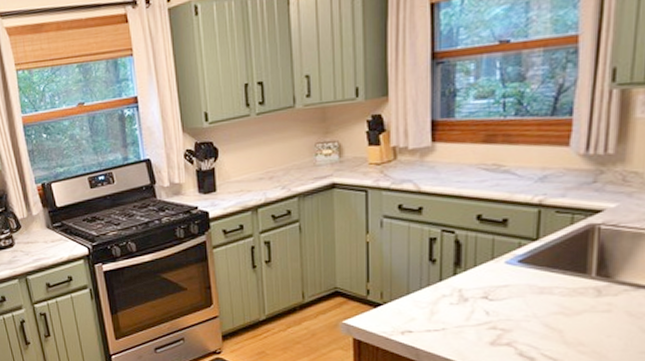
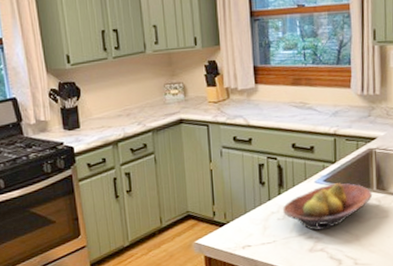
fruit bowl: none [458,265,590,321] -> present [283,183,373,231]

